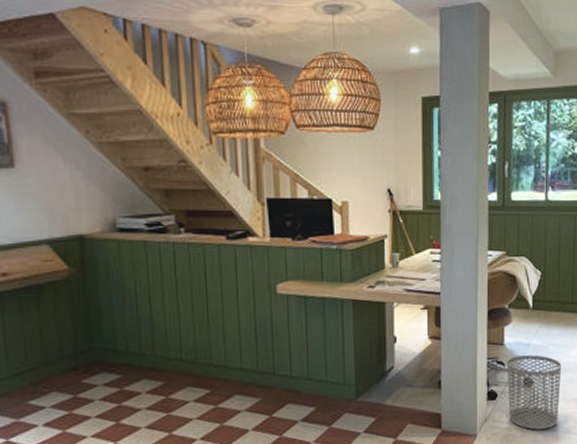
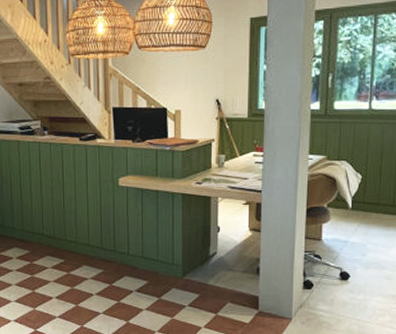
waste bin: present [507,354,562,430] -> none [323,251,380,320]

